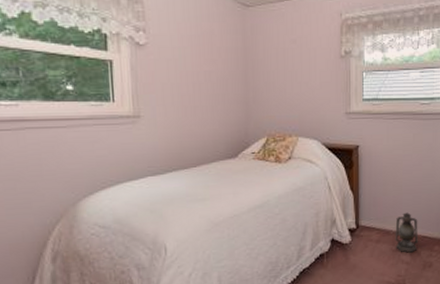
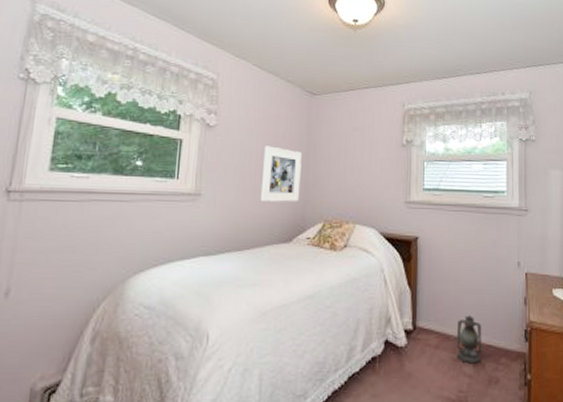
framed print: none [200,63,241,120] -> present [260,145,302,202]

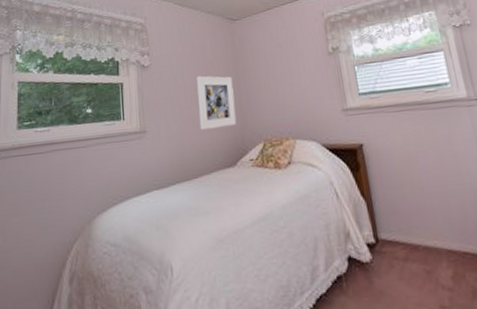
lantern: present [456,315,482,365] -> none [423,221,460,276]

